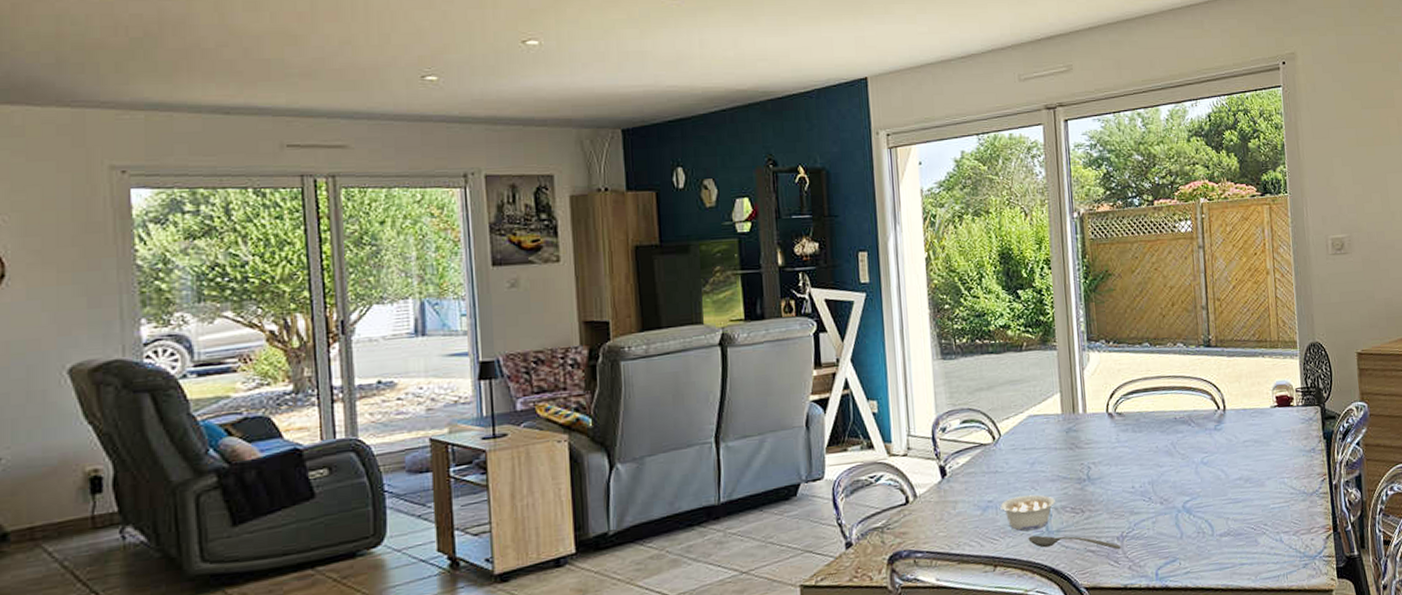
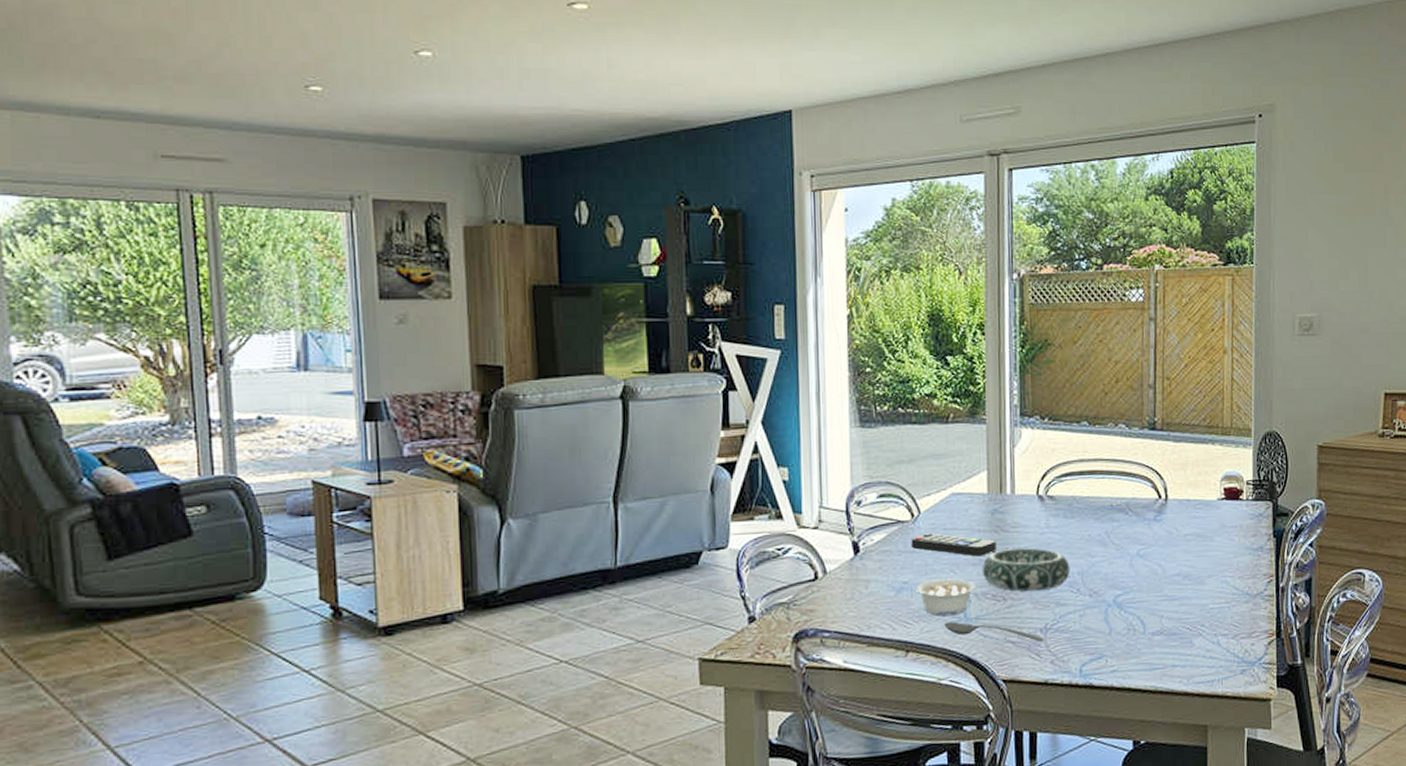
remote control: none [994,453,1073,473] -> present [911,533,997,557]
decorative bowl: none [1060,461,1142,503] -> present [982,548,1070,591]

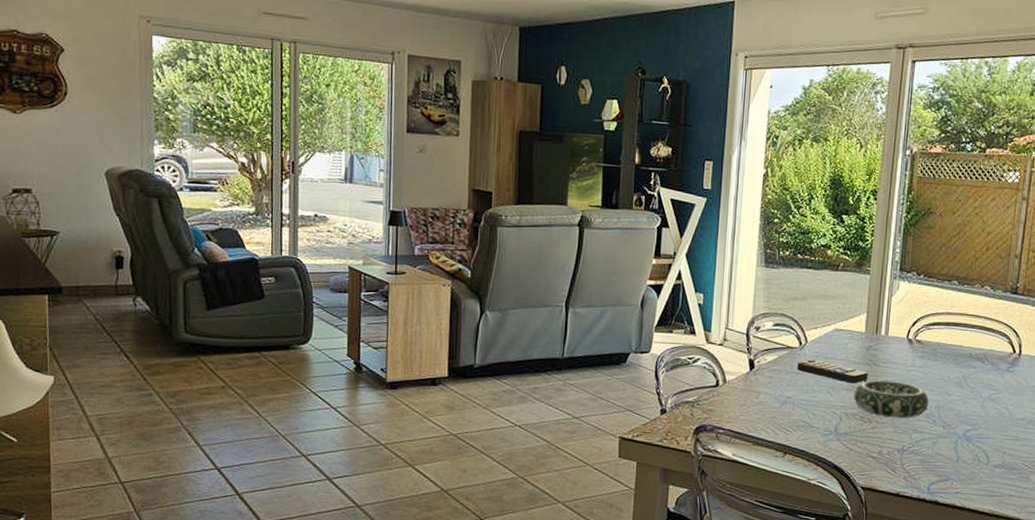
legume: present [916,578,975,616] -> none [797,398,847,429]
soupspoon: present [944,621,1044,643] -> none [817,434,900,461]

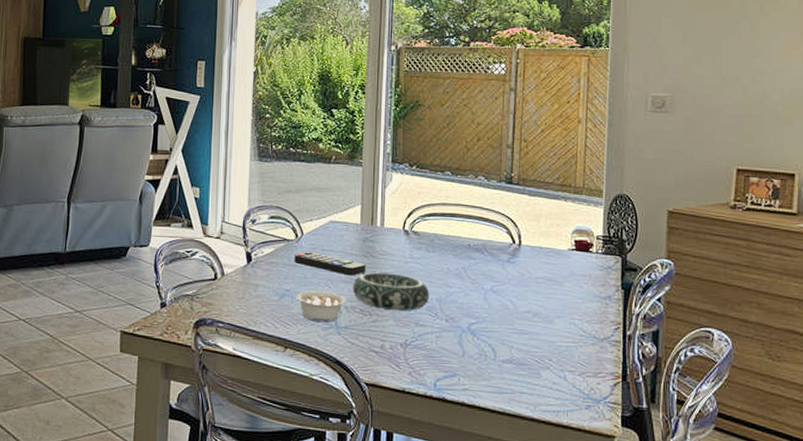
legume: none [797,398,847,429] -> present [296,290,346,322]

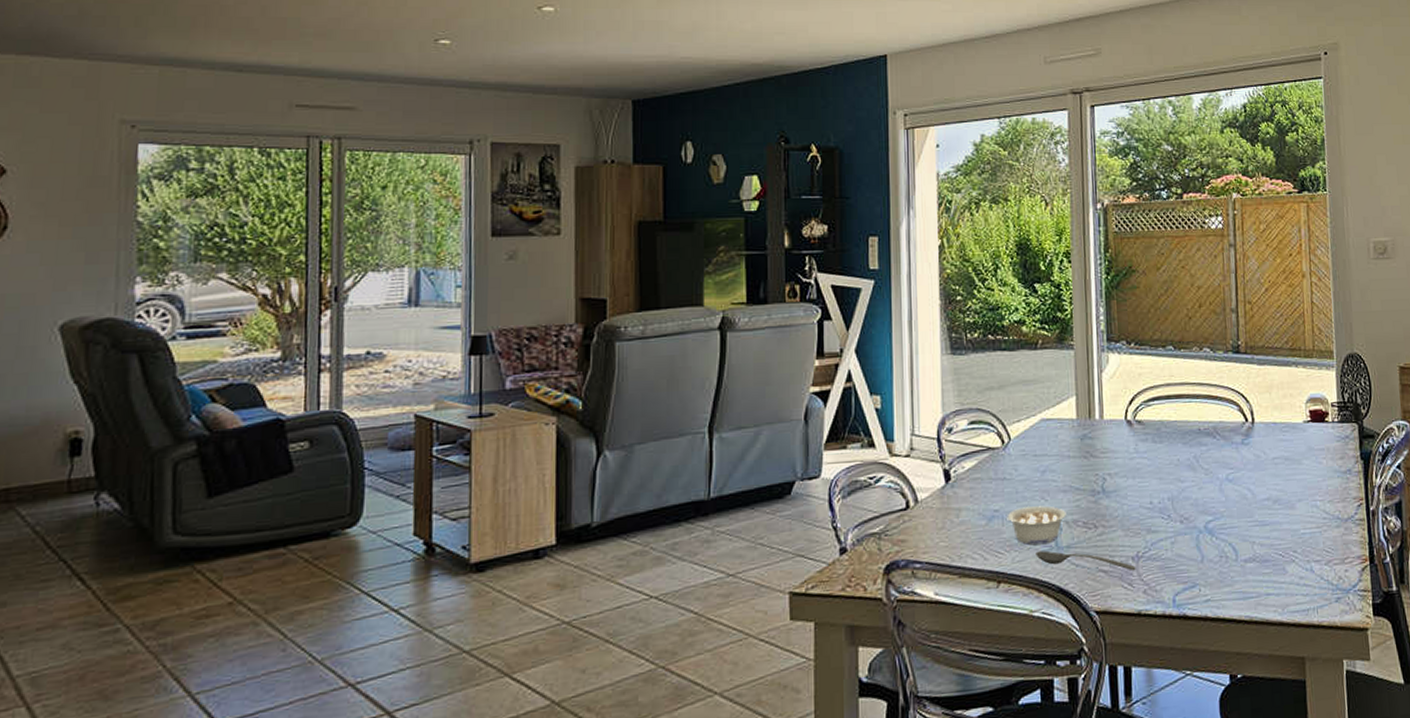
remote control: present [294,252,366,276] -> none [1002,460,1087,483]
soupspoon: none [318,327,403,356] -> present [1035,550,1136,571]
decorative bowl: present [352,272,430,311] -> none [1072,473,1161,518]

